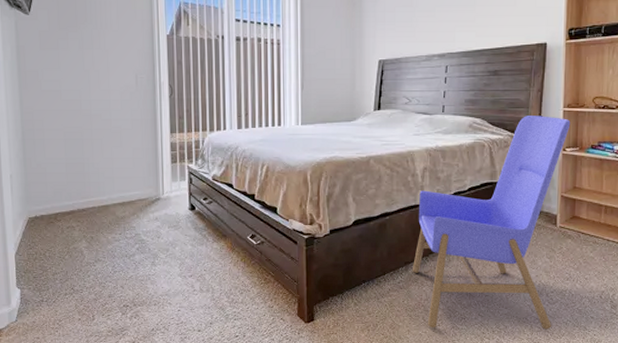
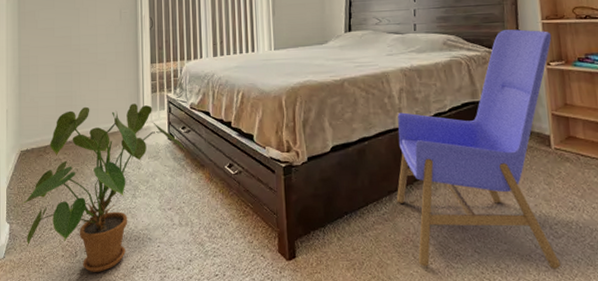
house plant: none [32,173,209,334] -> present [21,103,188,272]

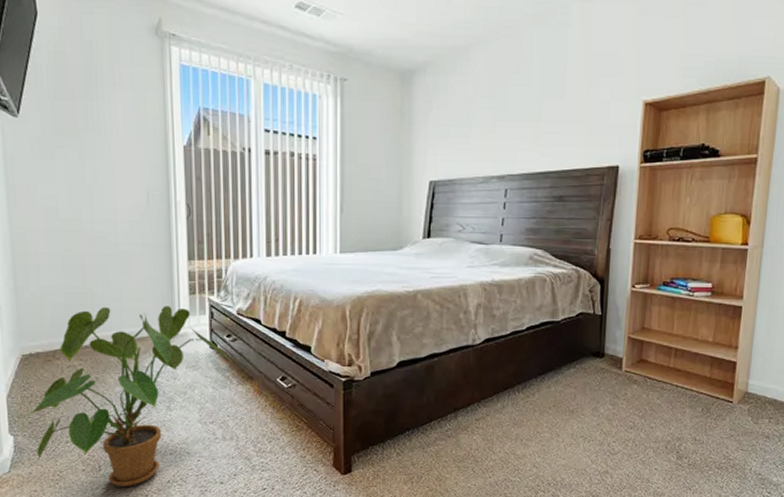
armchair: present [396,29,561,269] -> none [461,248,642,482]

